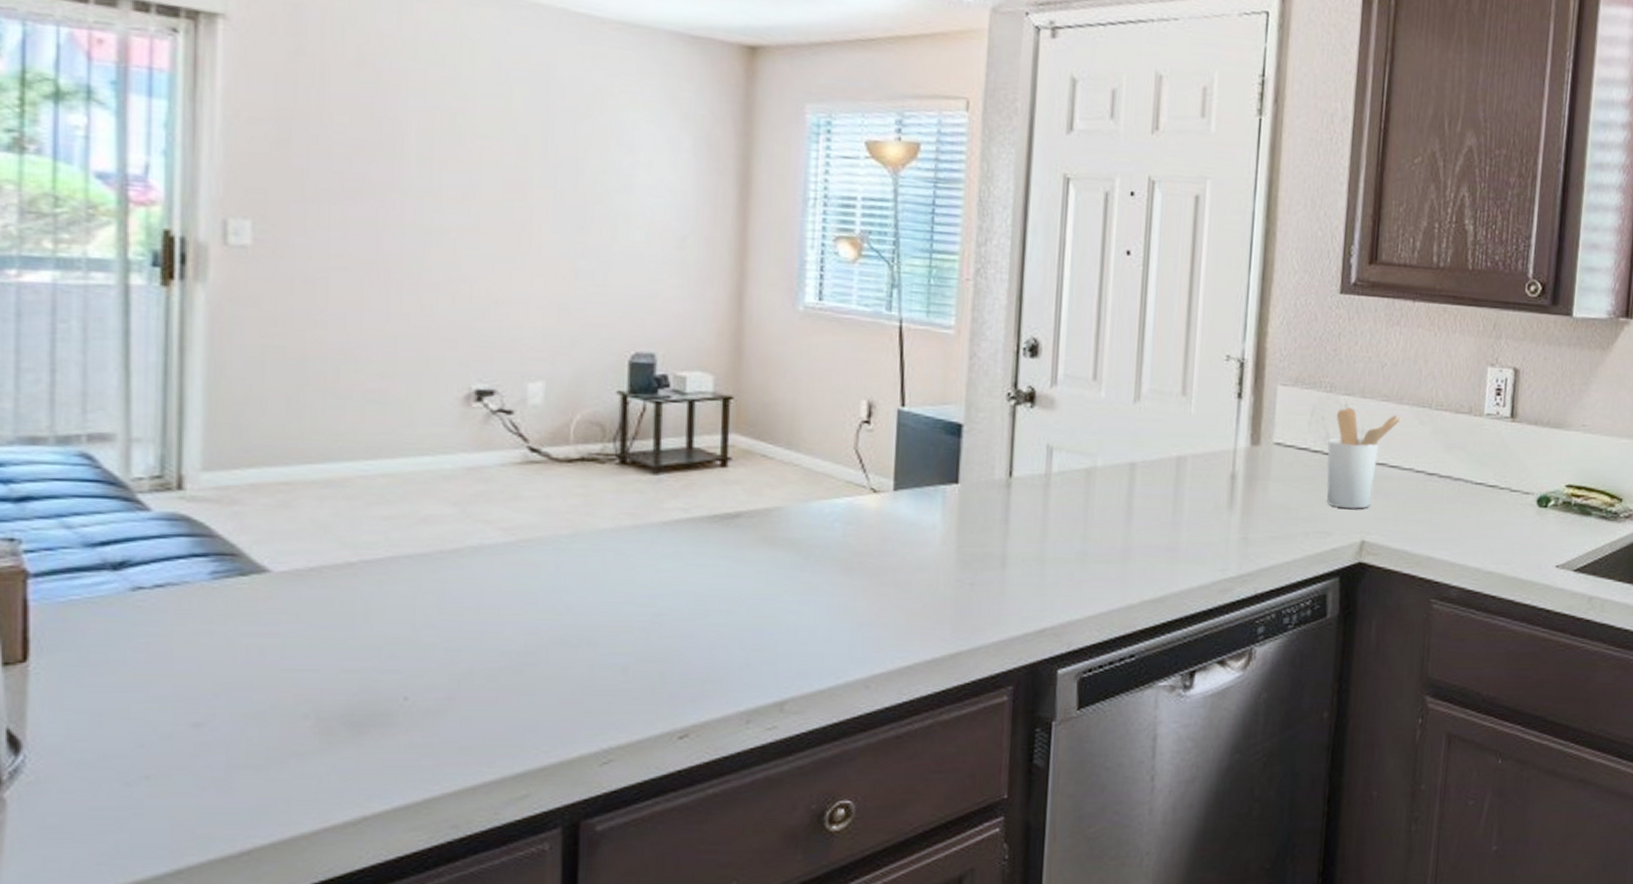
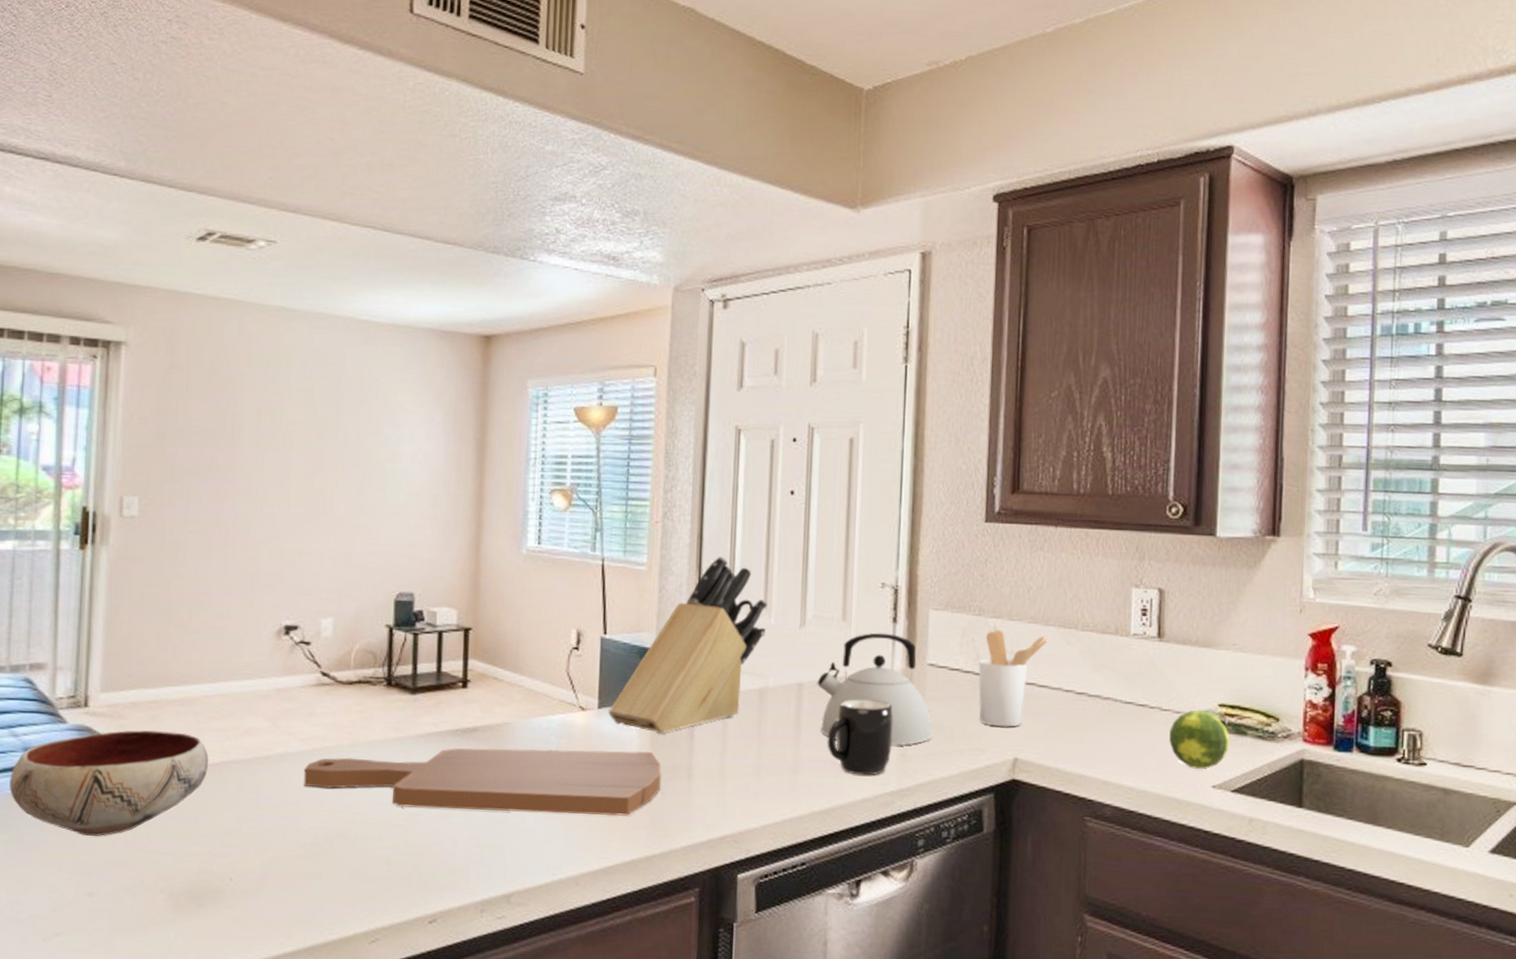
bowl: none [60,519,369,653] -> present [8,730,208,836]
cutting board: none [506,536,970,611] -> present [303,748,661,817]
knife block: none [907,320,1098,518] -> present [609,556,768,733]
kettle: none [1152,408,1277,529] -> present [817,632,933,746]
mug: none [1161,479,1235,561] -> present [827,698,893,776]
fruit: none [1517,491,1575,549] -> present [1169,710,1230,769]

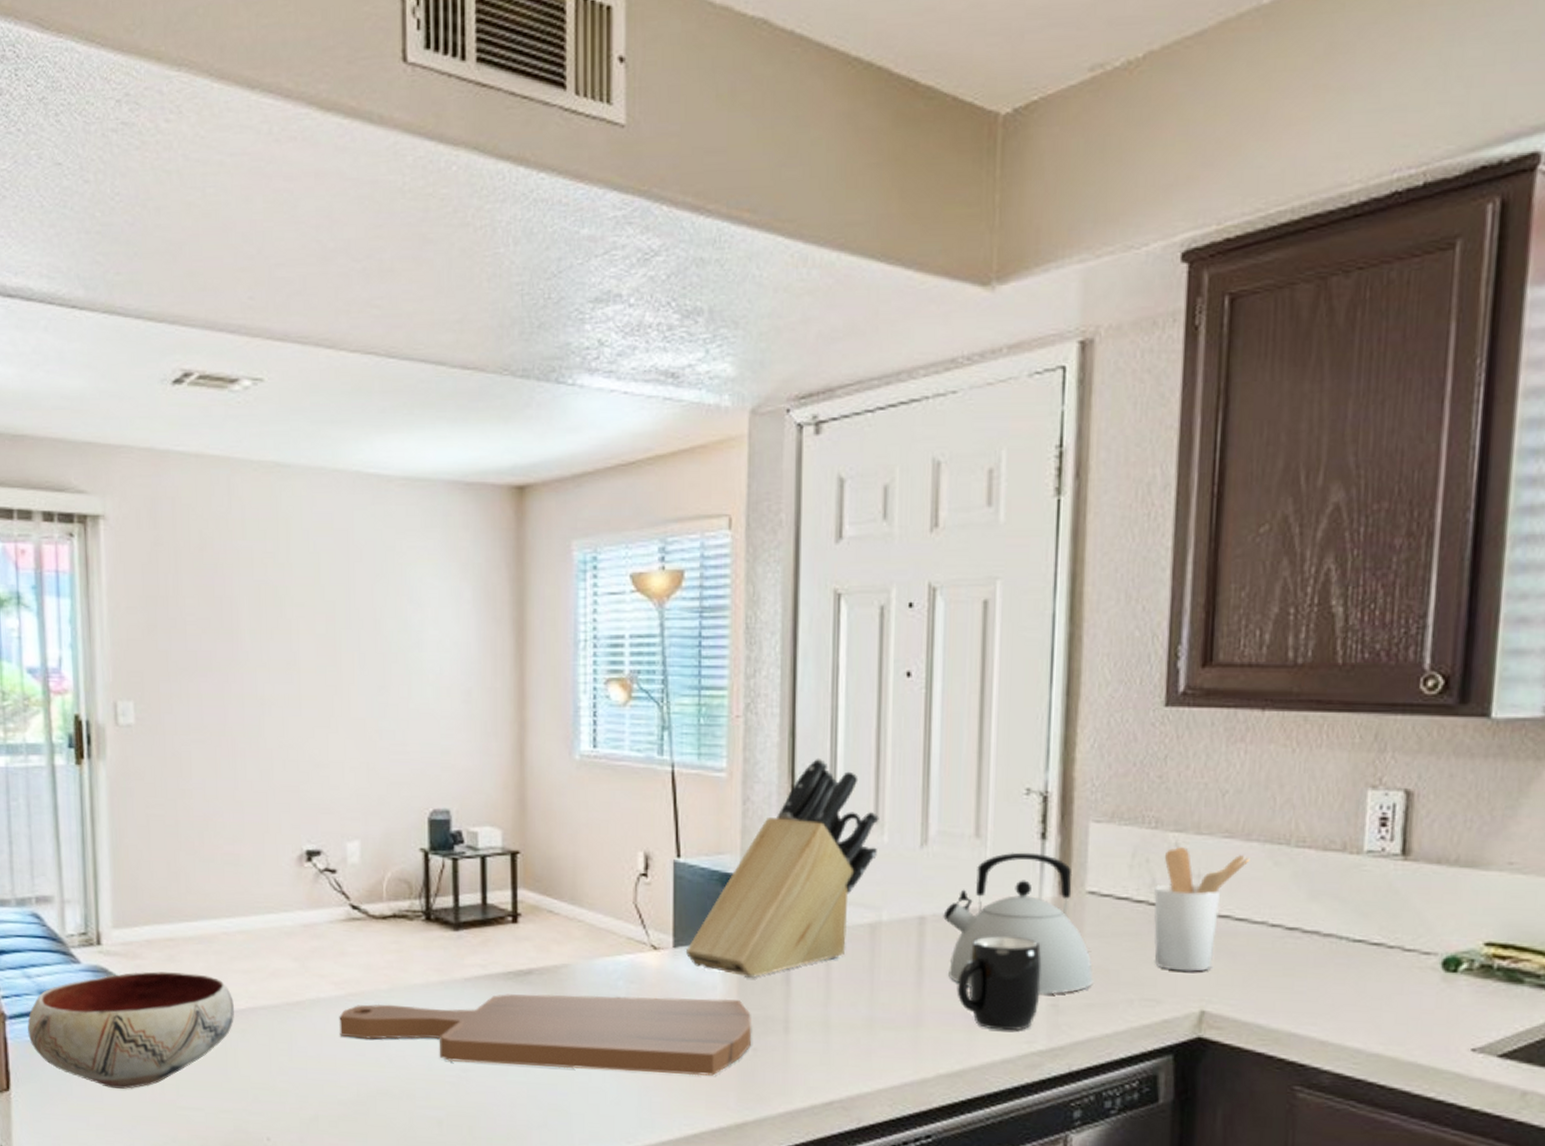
fruit: present [1169,710,1230,769] -> none [1413,951,1499,1027]

